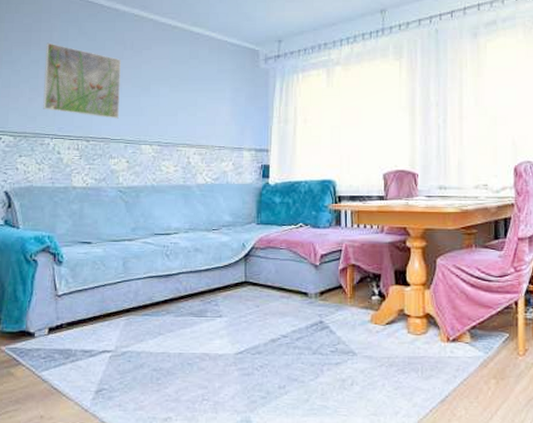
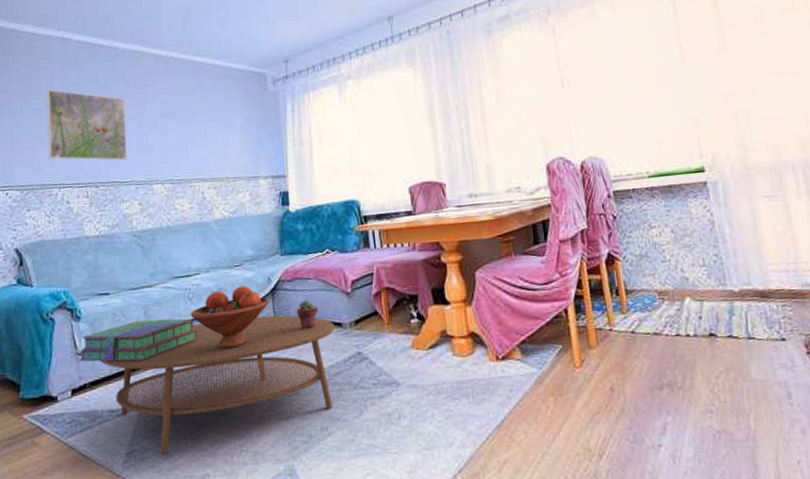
stack of books: none [57,270,172,308] -> present [78,318,198,362]
coffee table: none [77,279,301,395] -> present [99,315,335,454]
fruit bowl: none [166,249,242,306] -> present [190,286,269,350]
potted succulent: none [266,268,287,296] -> present [296,300,318,330]

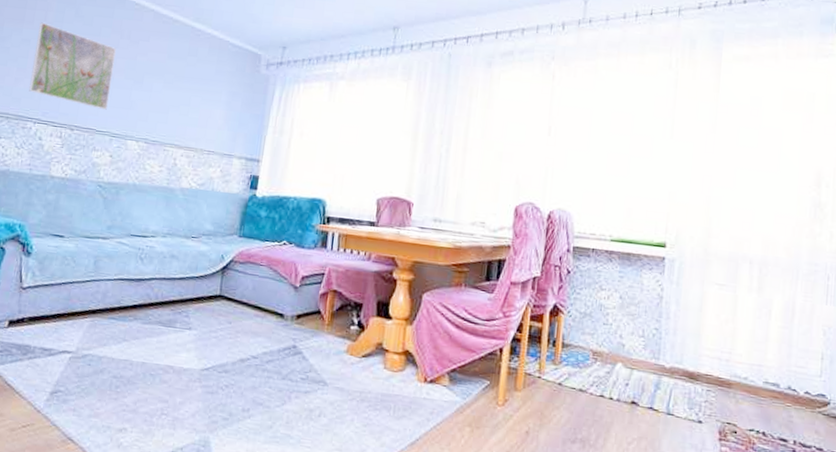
stack of books: present [78,318,198,362] -> none [21,268,143,308]
coffee table: present [99,315,335,454] -> none [42,284,277,401]
fruit bowl: present [190,286,269,350] -> none [139,257,218,316]
potted succulent: present [296,300,318,330] -> none [242,284,264,314]

